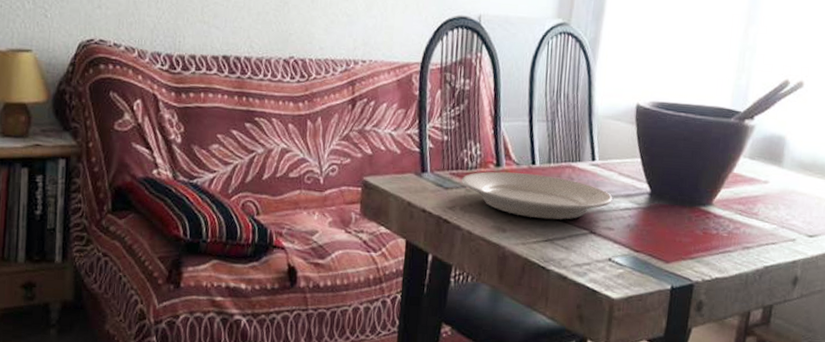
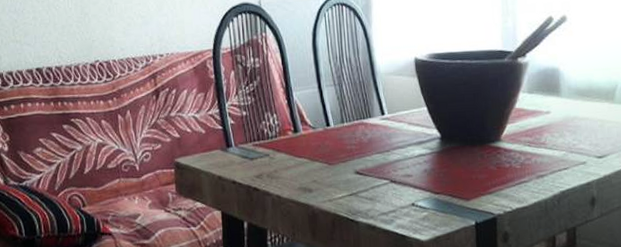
plate: present [462,171,613,220] -> none [265,134,407,175]

